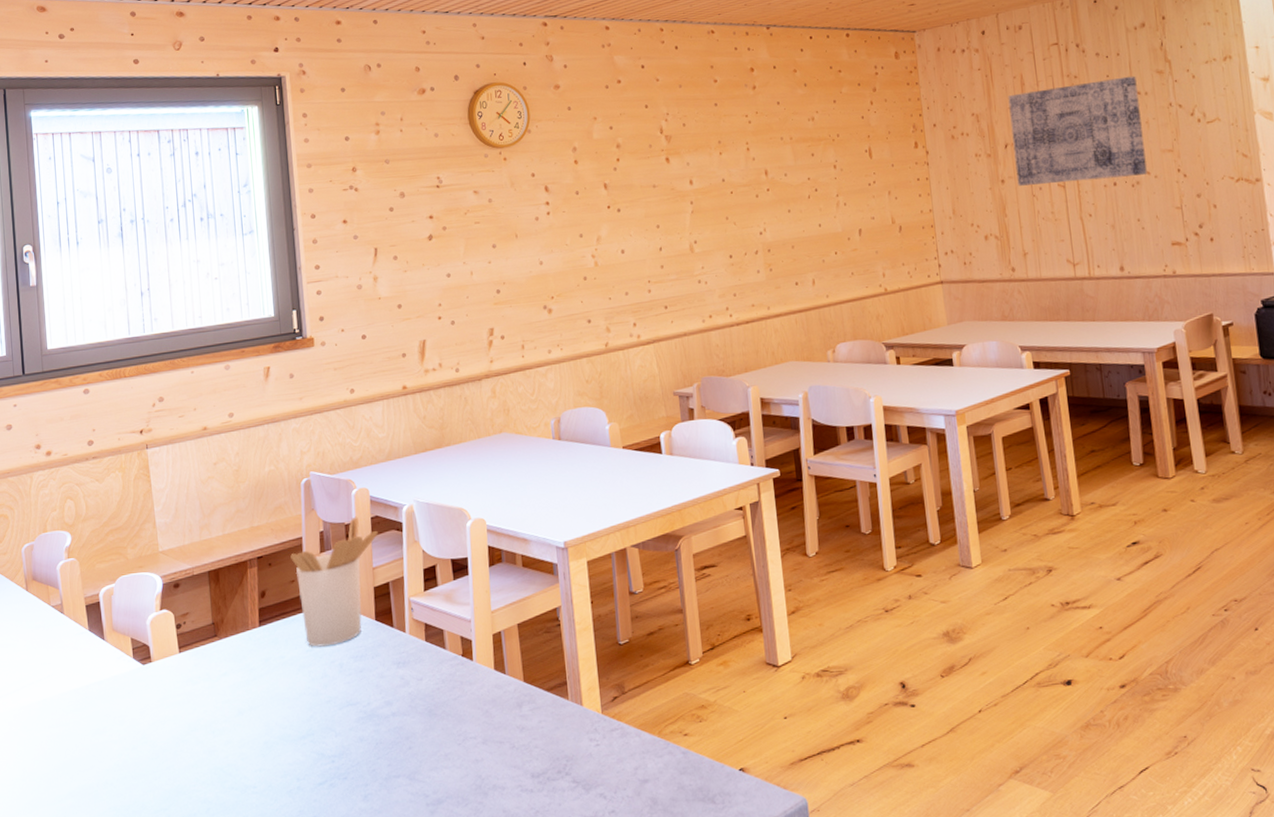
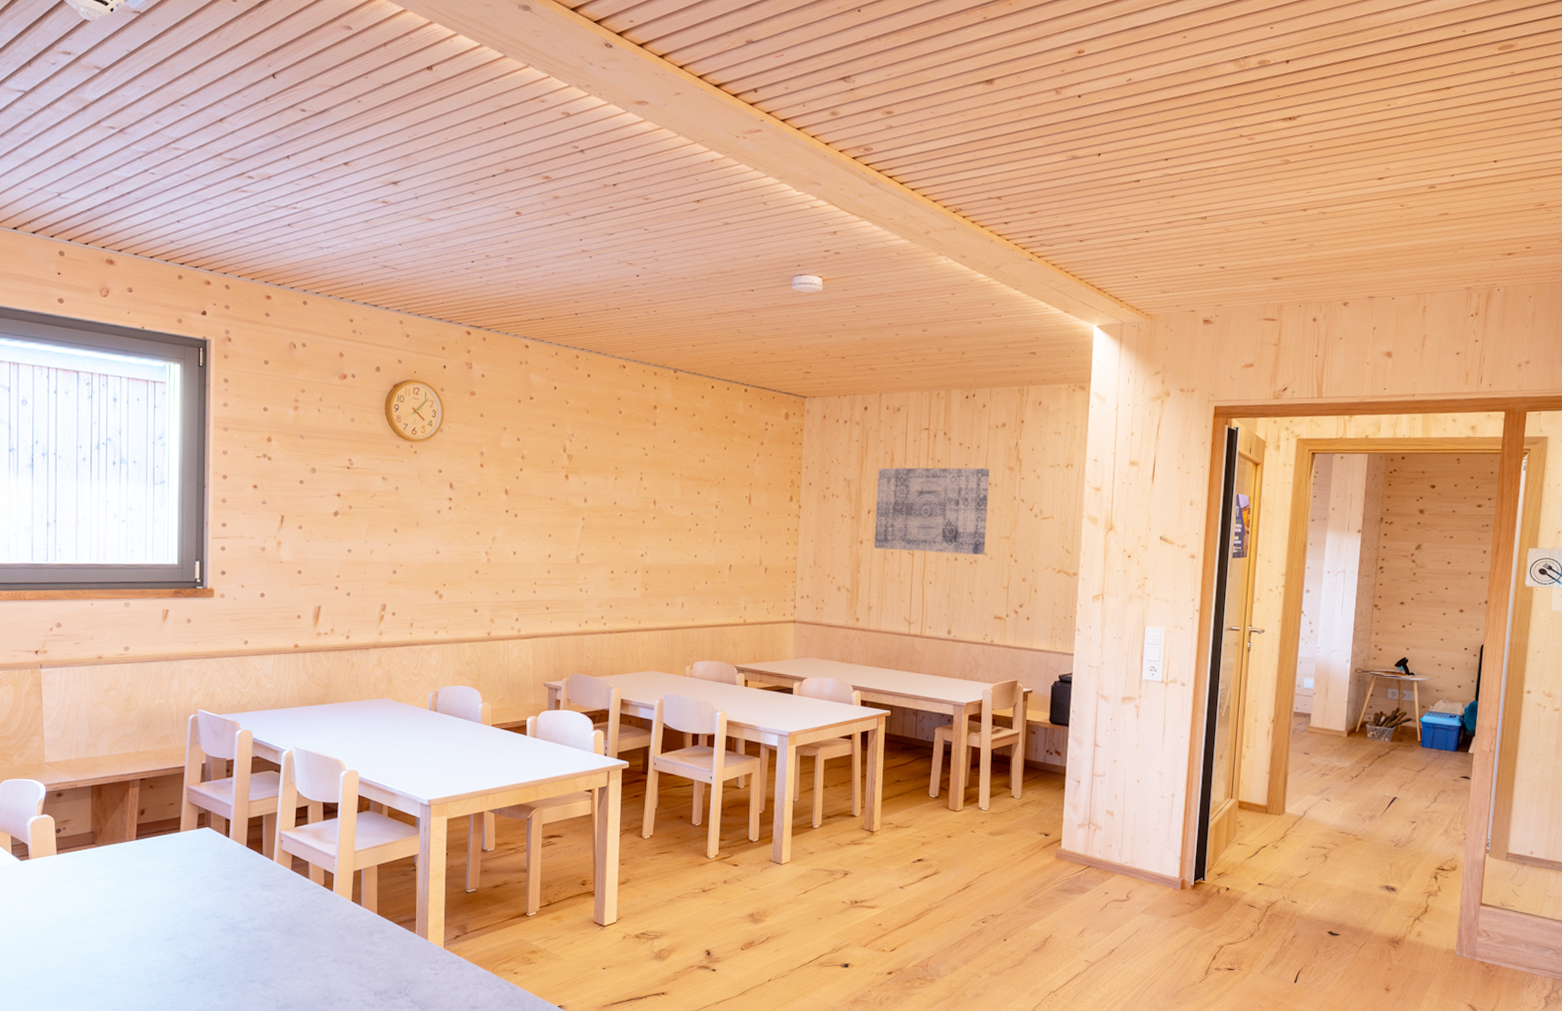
utensil holder: present [290,516,378,647] -> none [172,754,257,864]

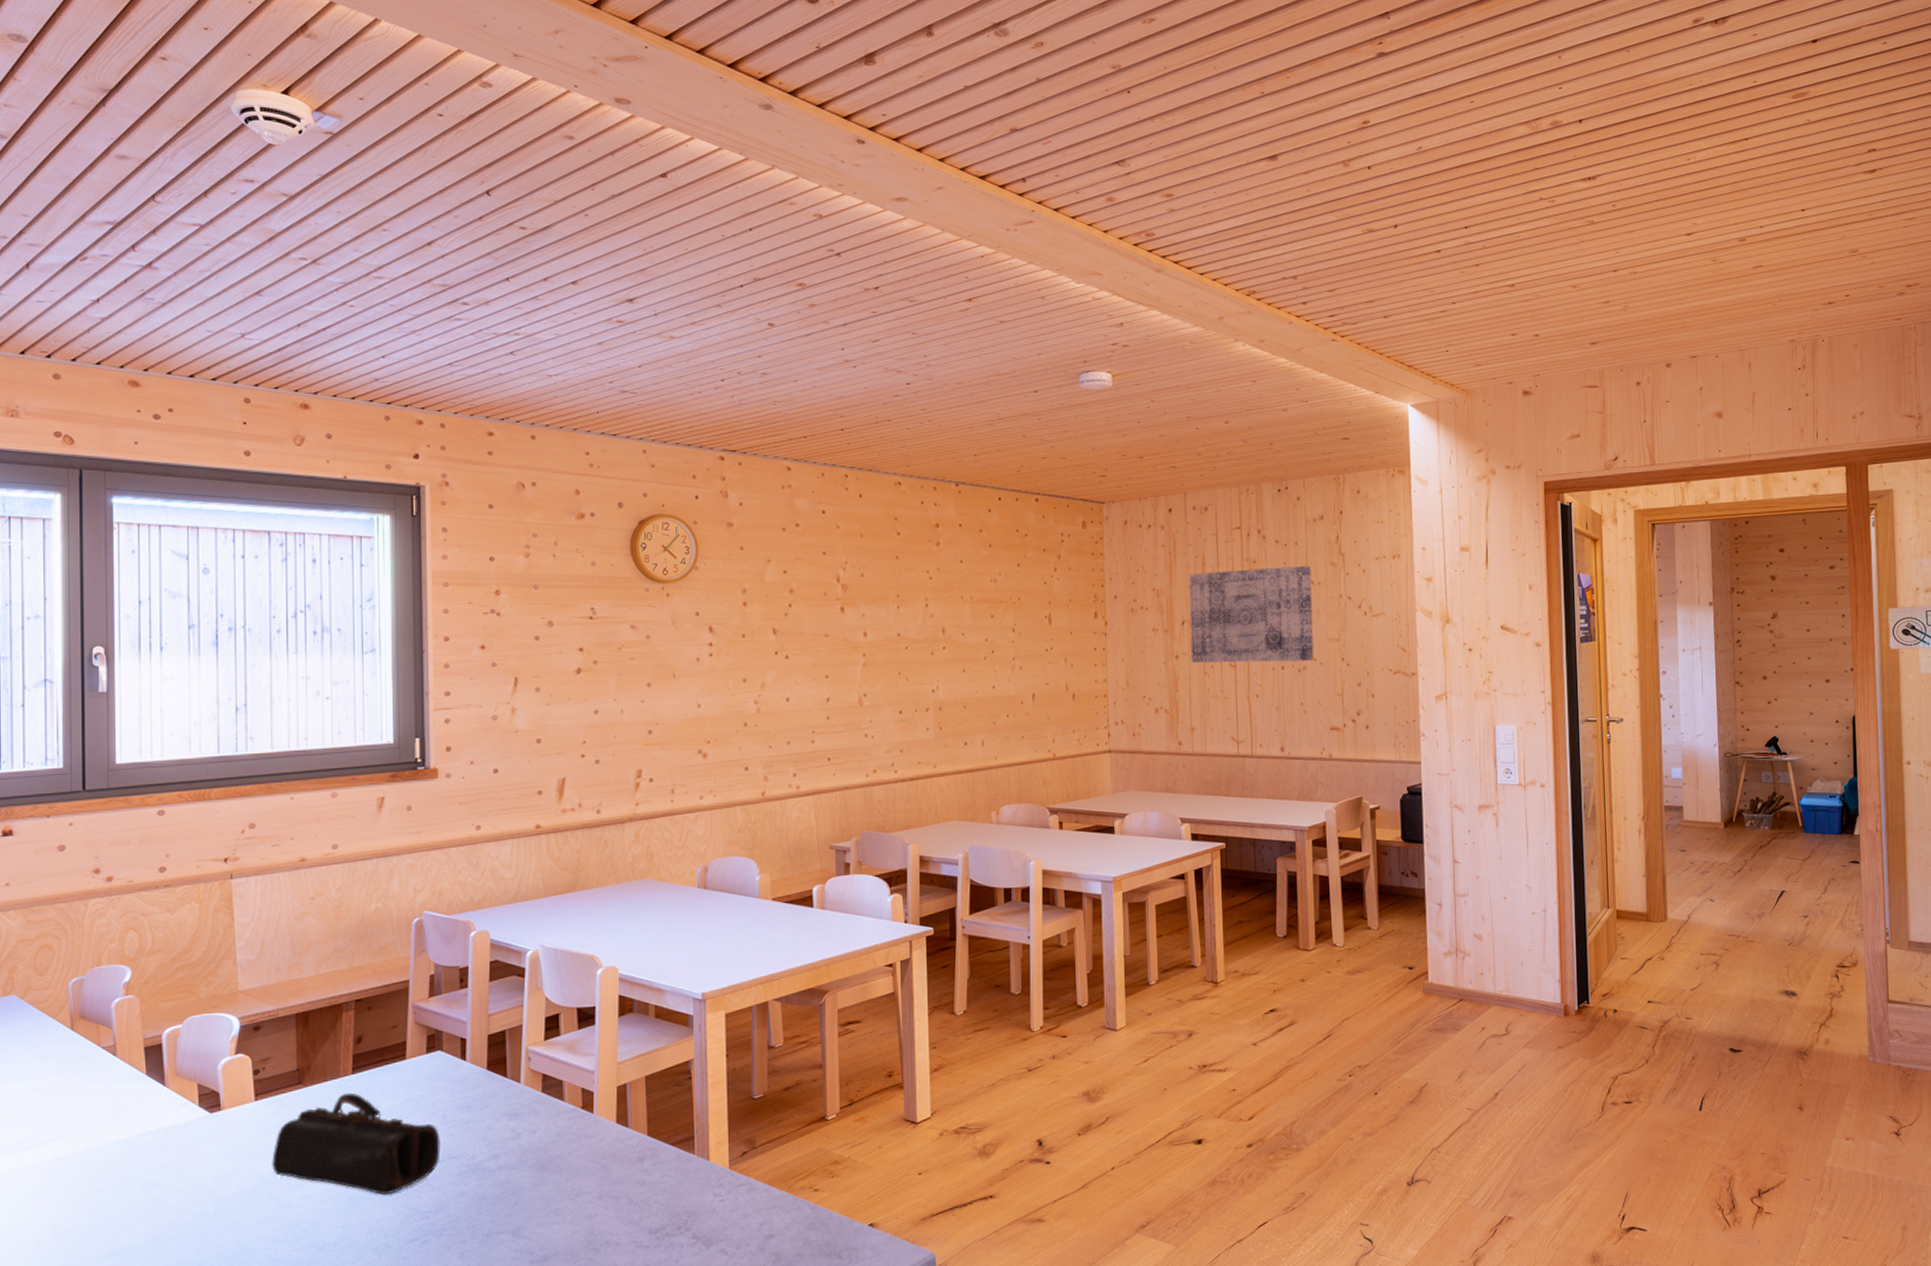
pencil case: none [69,855,206,942] -> present [272,1092,441,1196]

